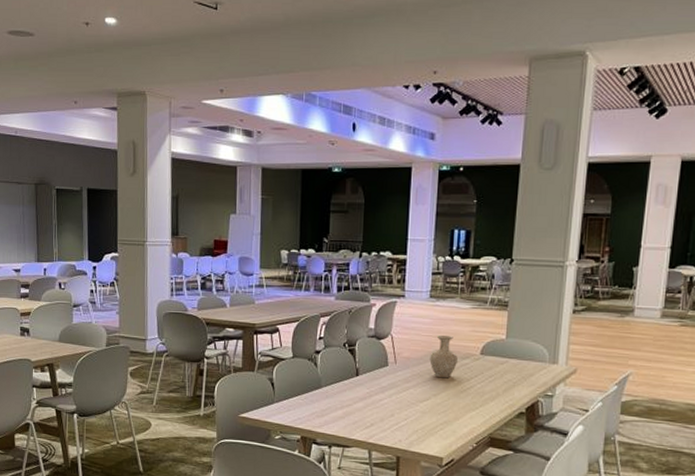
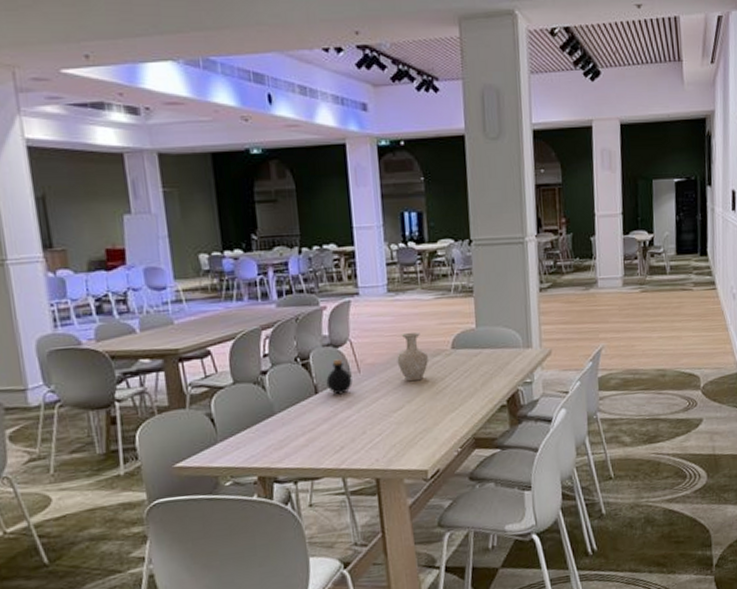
bottle: none [367,349,389,380] -> present [326,359,353,395]

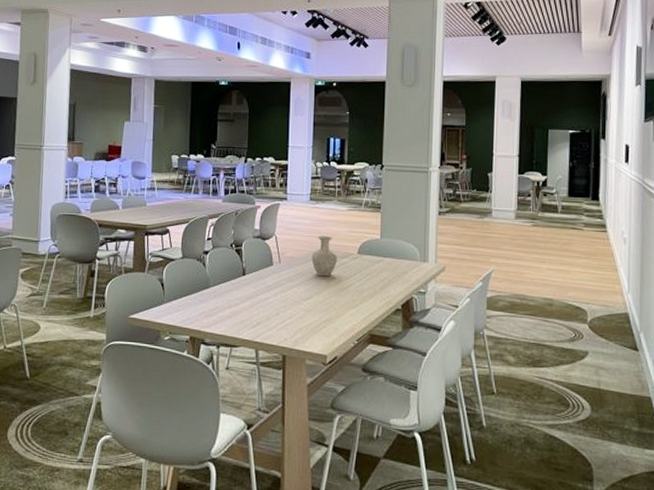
bottle: present [326,359,353,395] -> none [253,249,273,279]

